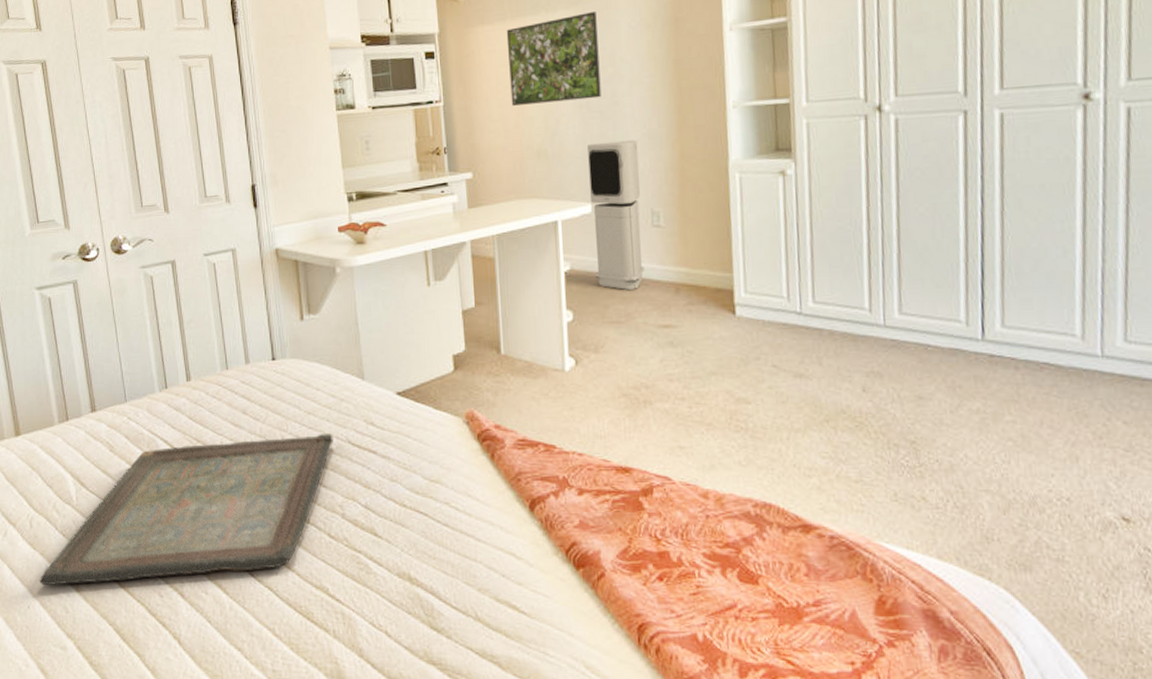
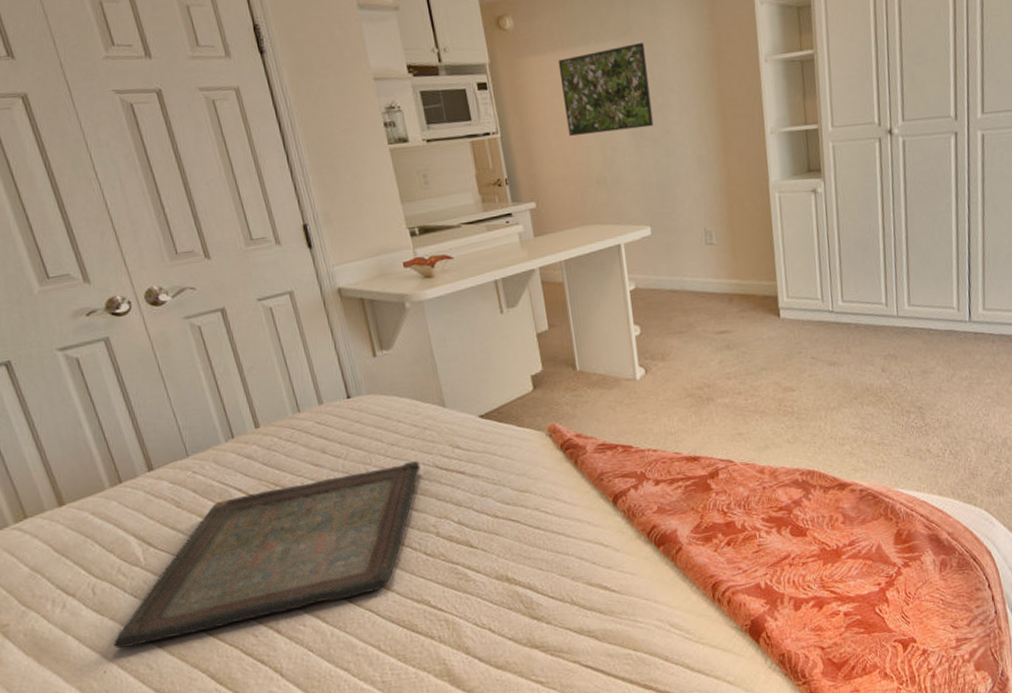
air purifier: present [588,140,645,290] -> none [644,165,702,303]

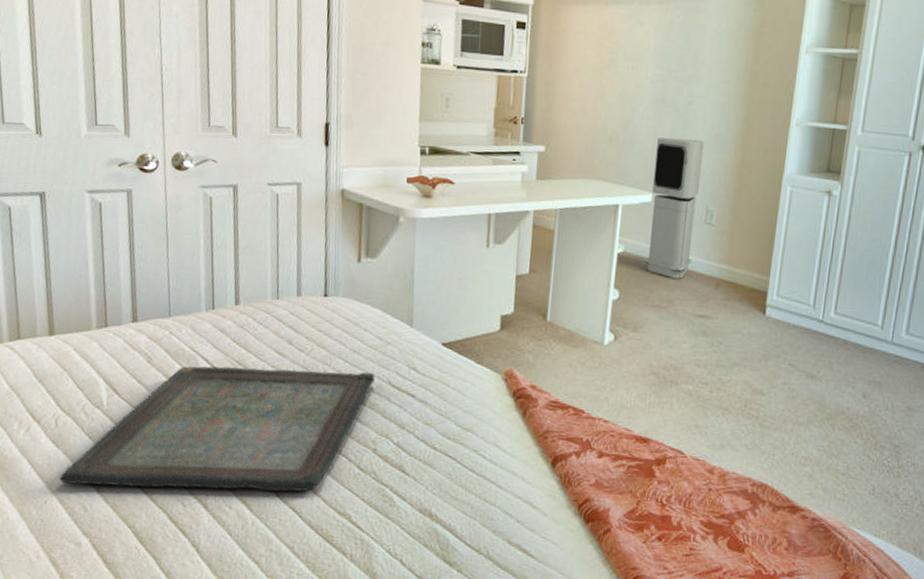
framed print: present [558,43,654,136] -> none [593,11,686,95]
air purifier: none [644,165,702,303] -> present [644,137,705,279]

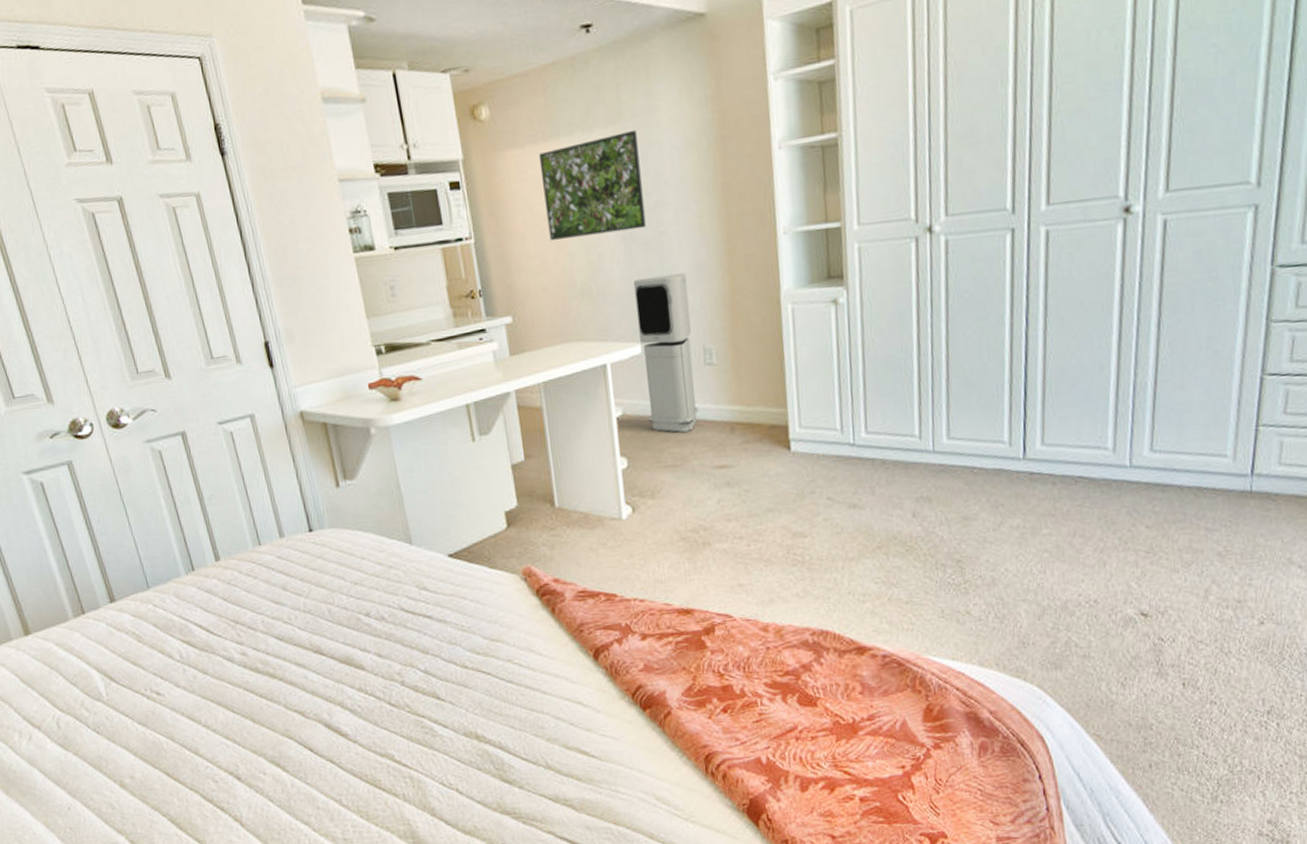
serving tray: present [59,366,375,492] -> none [77,602,385,786]
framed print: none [593,11,686,95] -> present [538,131,646,240]

